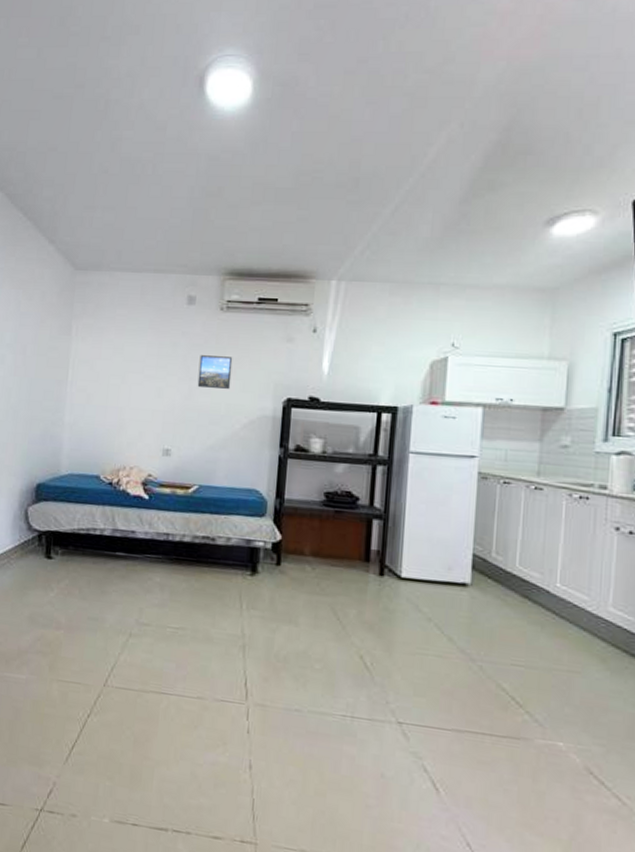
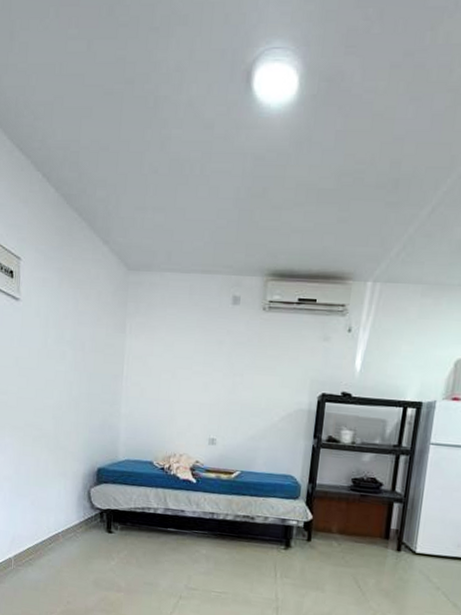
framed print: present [197,355,233,389] -> none [240,353,274,384]

